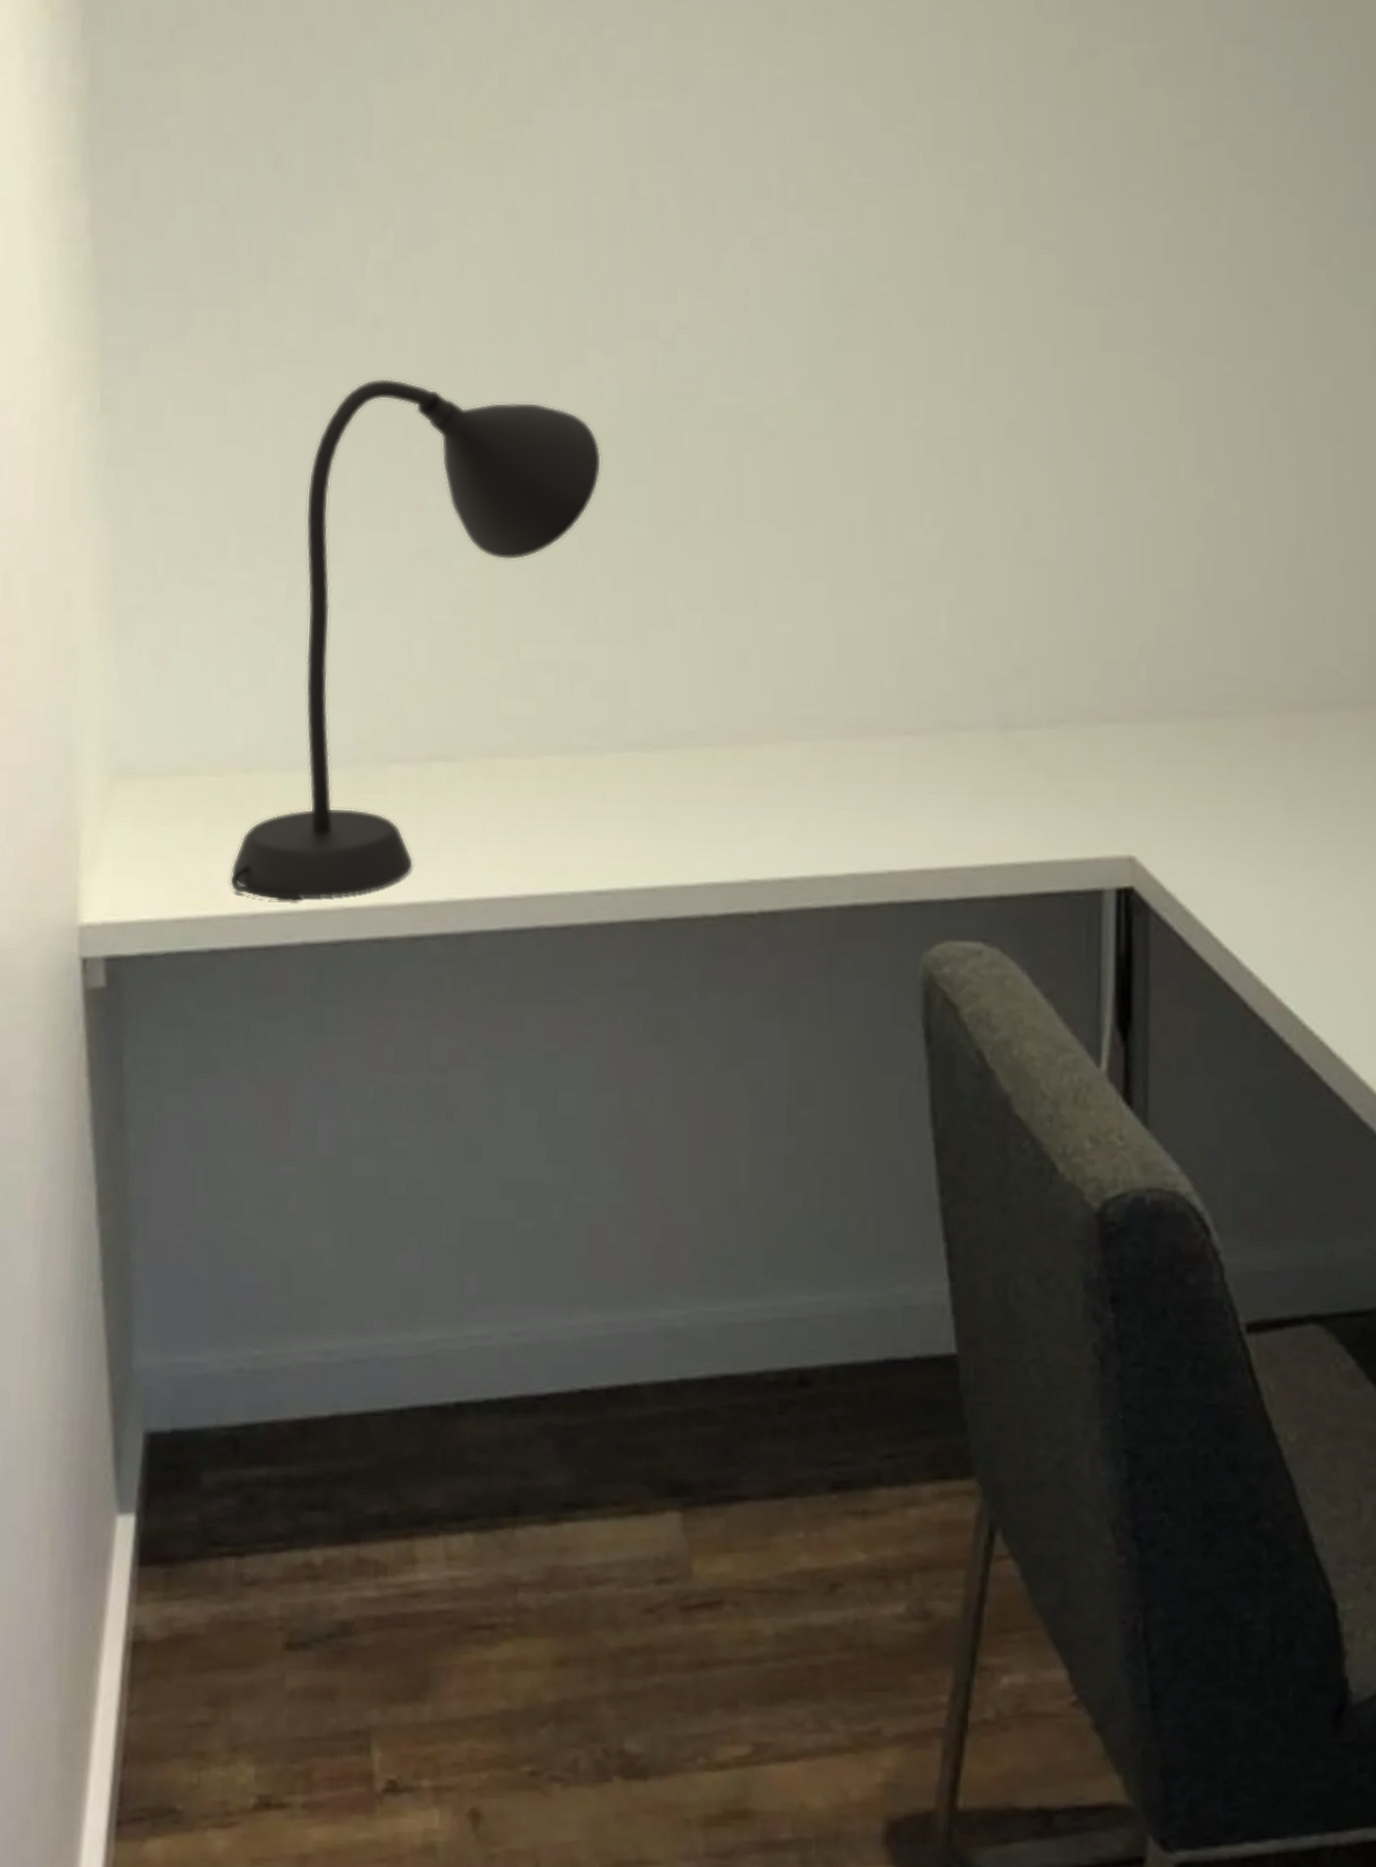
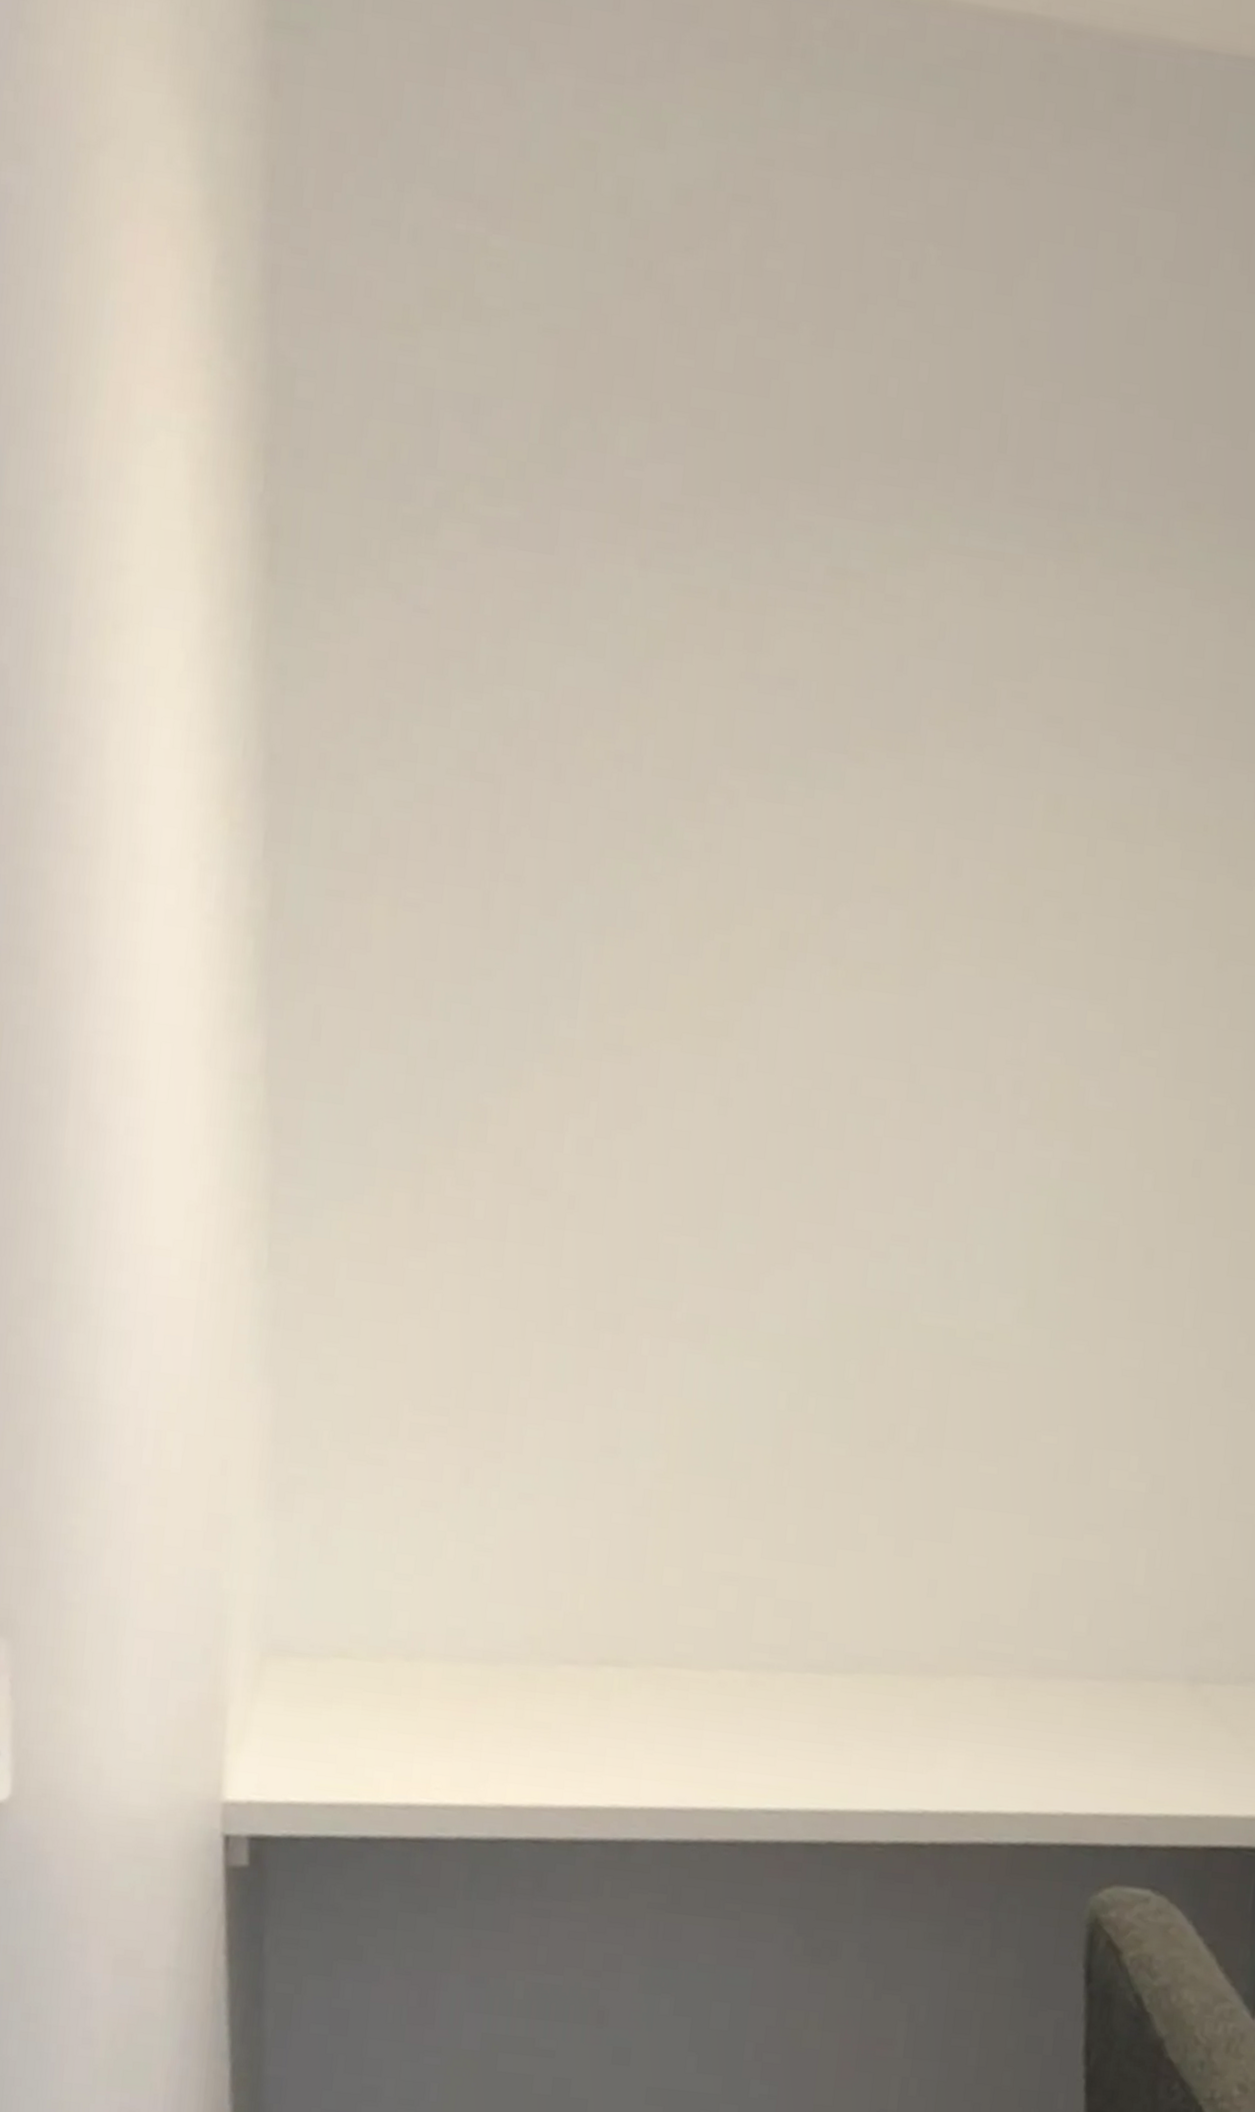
desk lamp: present [229,379,602,901] -> none [384,1262,803,1795]

